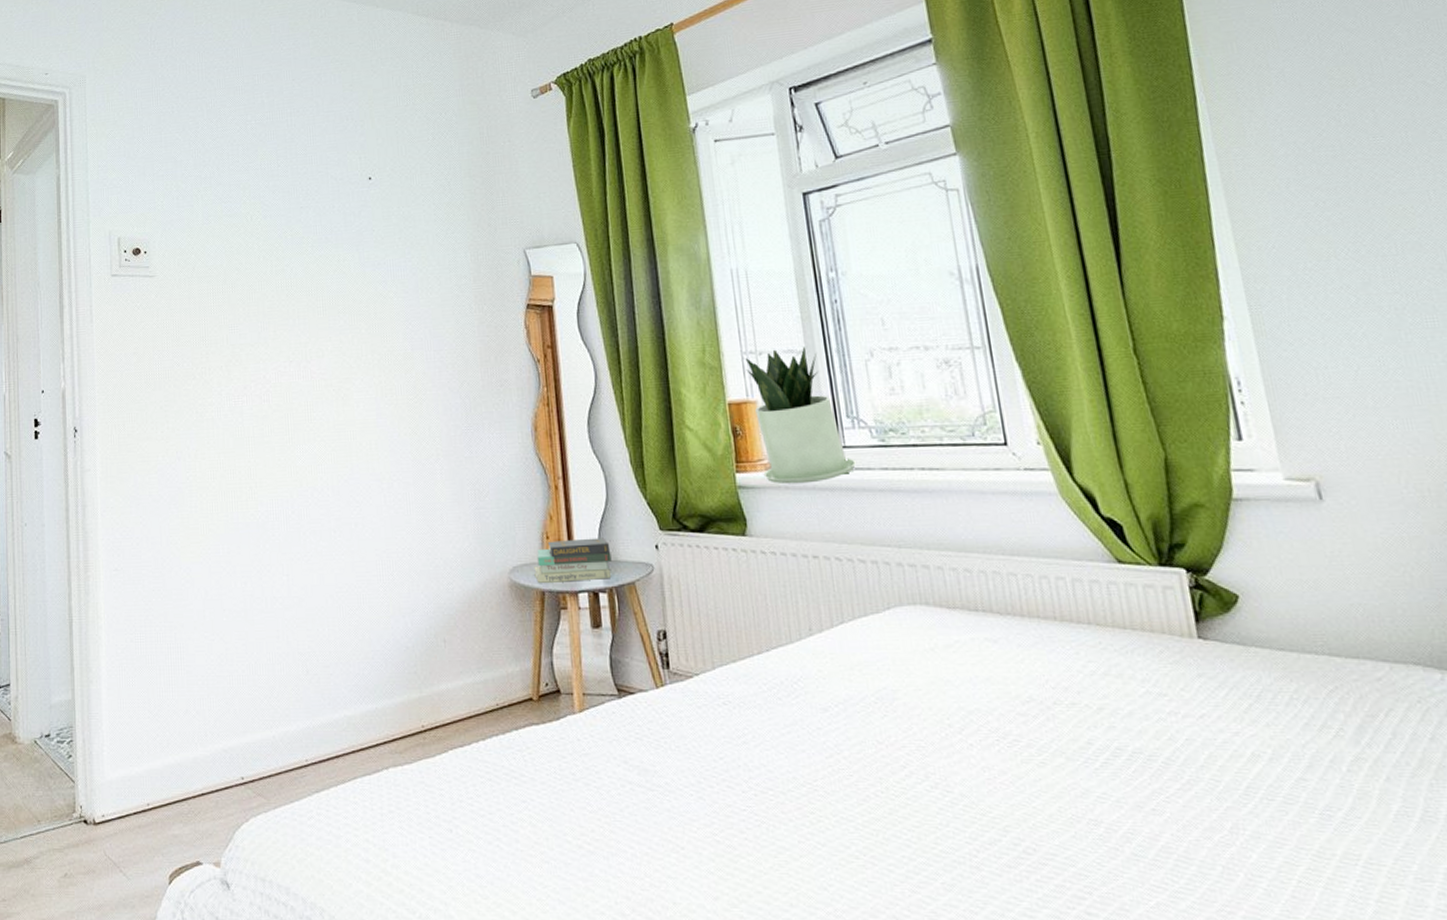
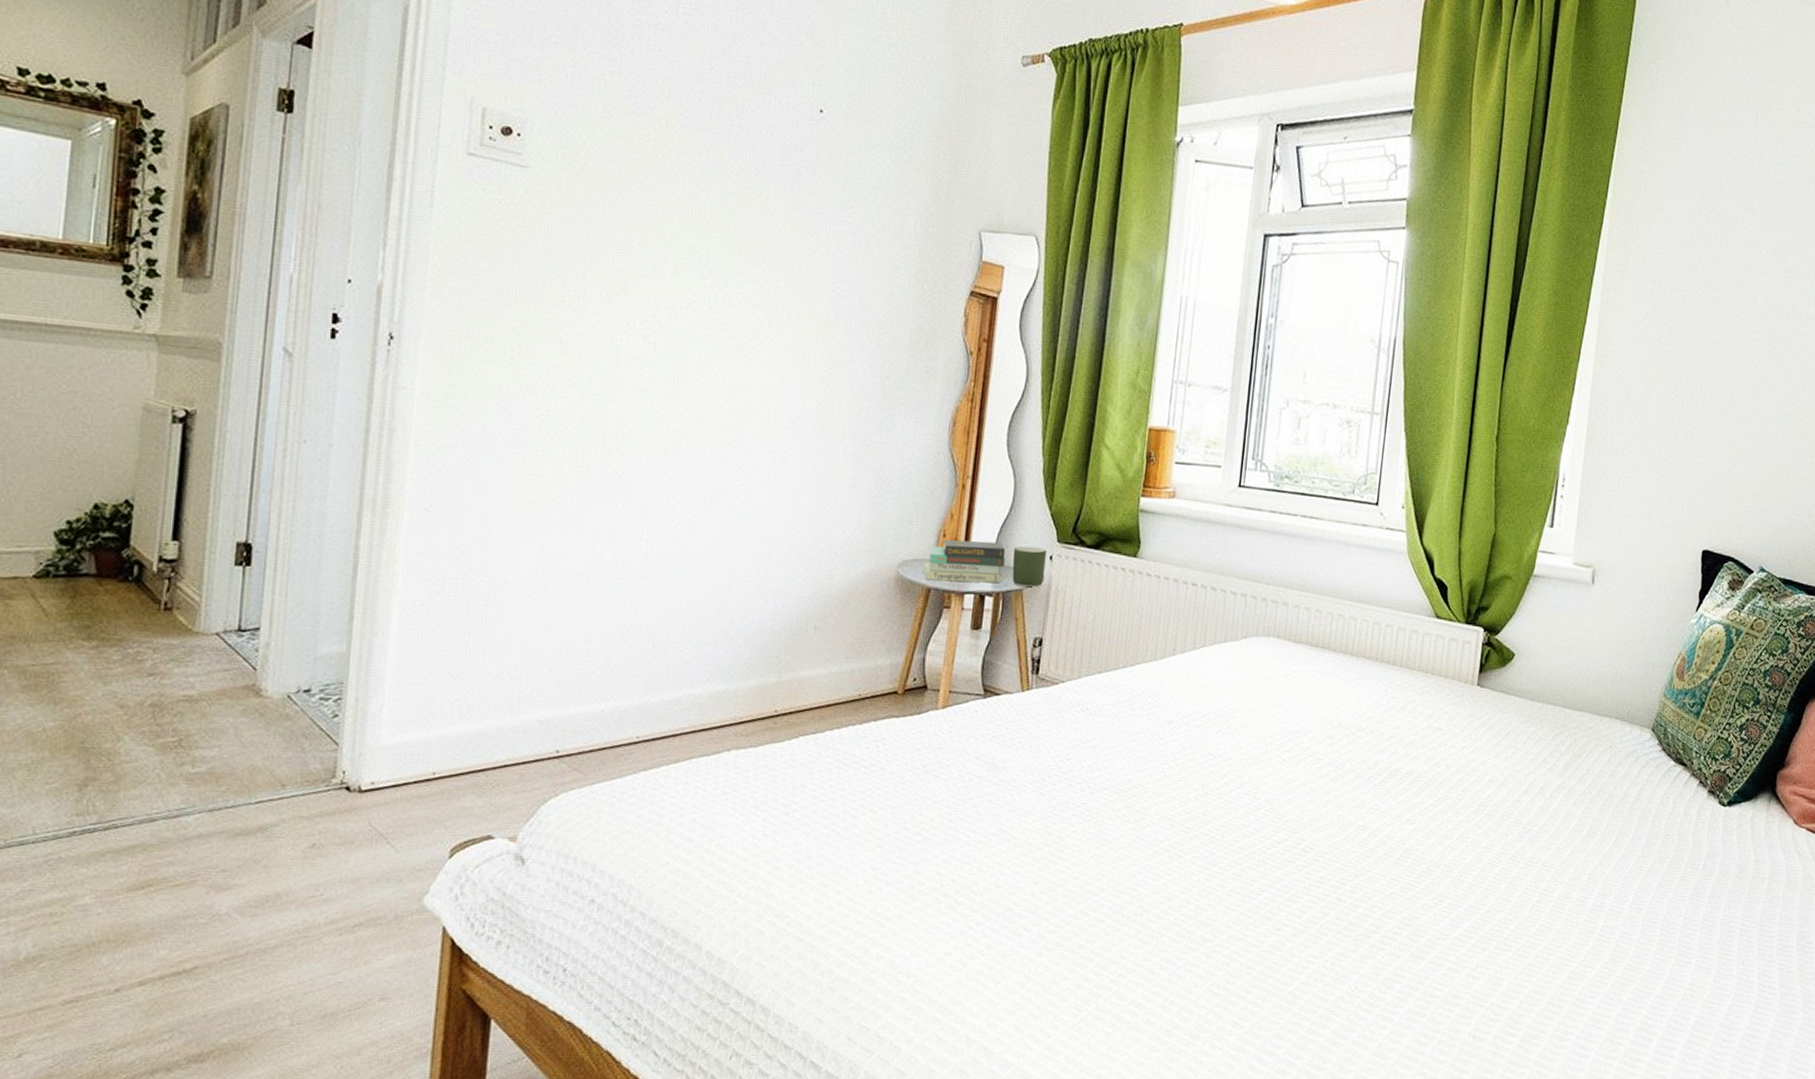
mug: none [617,537,654,580] -> present [1012,546,1047,588]
planter: present [746,346,857,485] -> none [1166,383,1251,516]

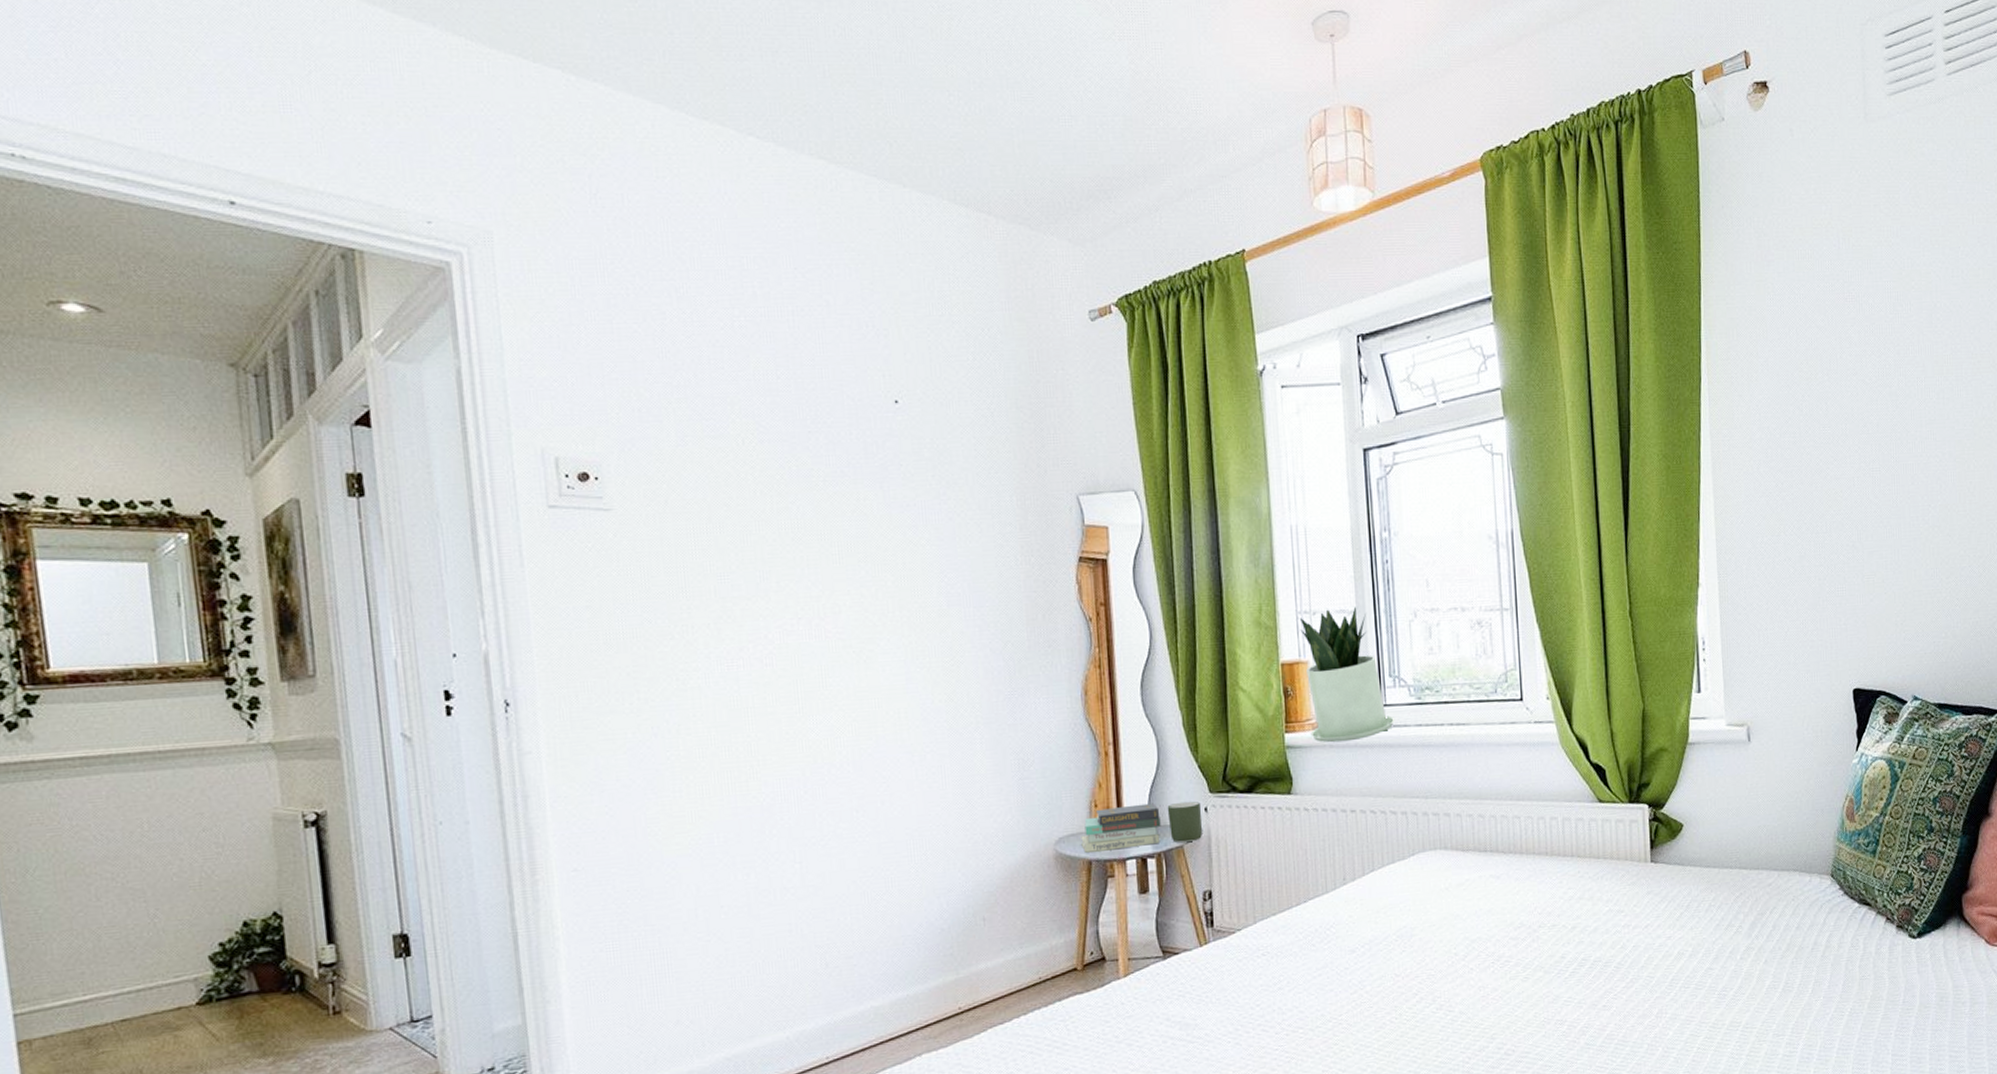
planter: none [1166,383,1251,516] -> present [1300,606,1396,743]

